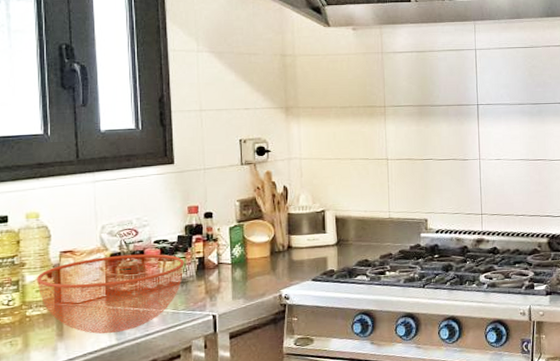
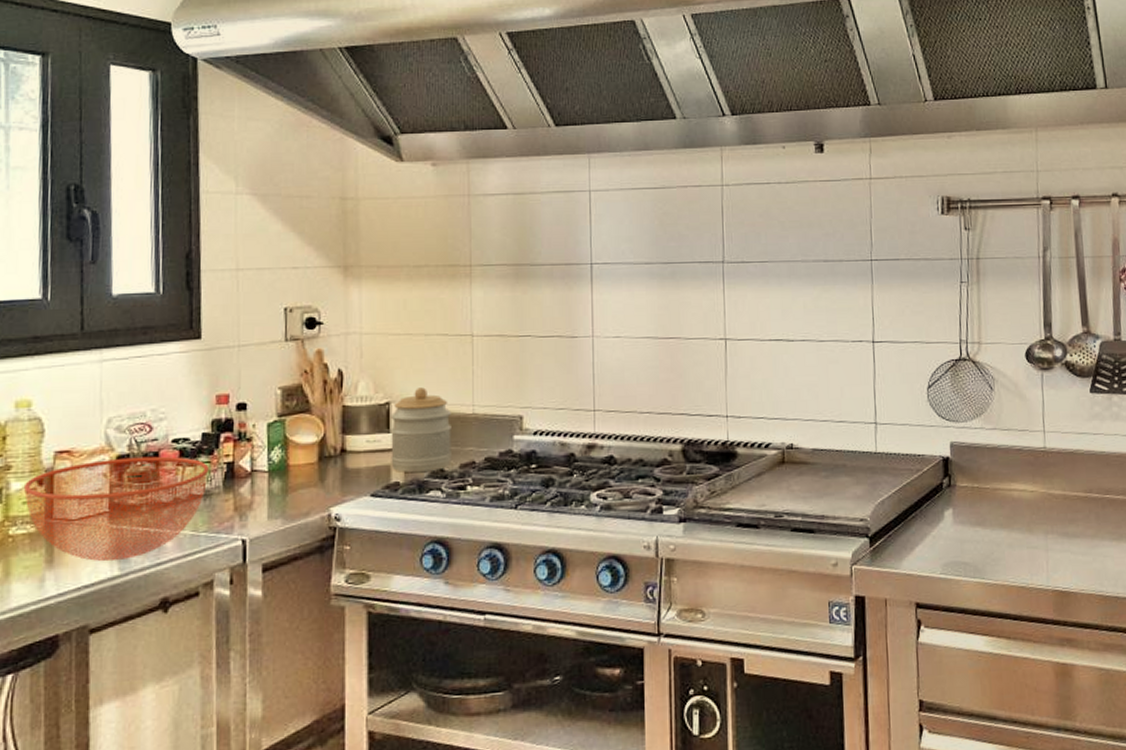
jar: none [325,199,374,263] -> present [389,387,452,473]

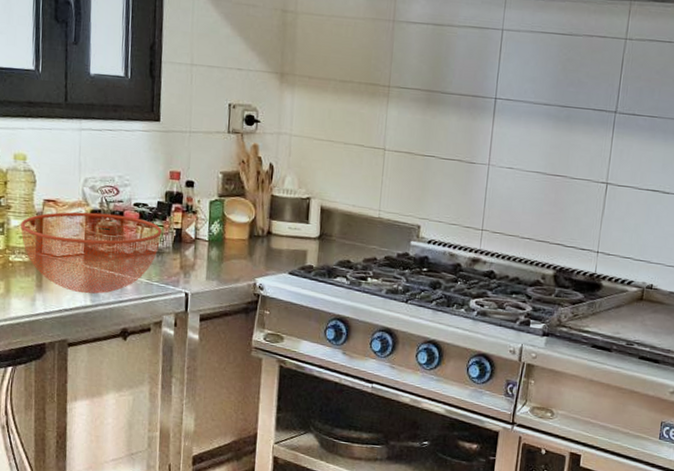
jar: present [389,387,452,473] -> none [307,188,361,261]

